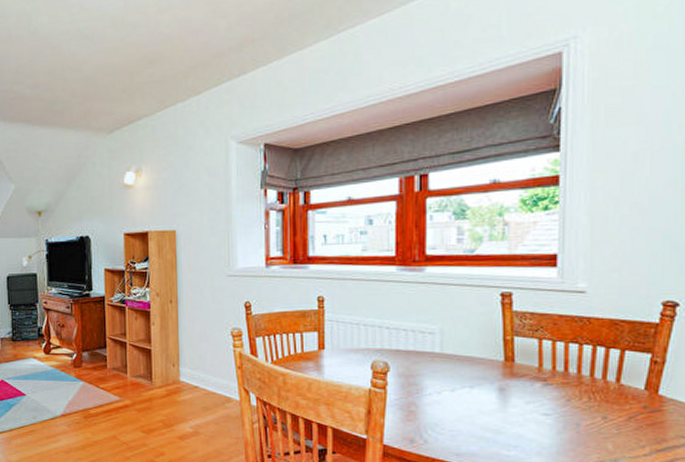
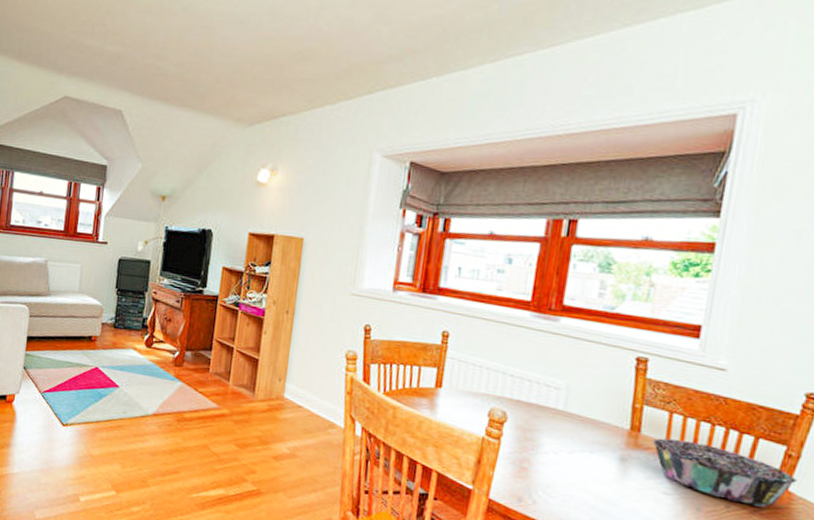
decorative bowl: none [526,362,666,413] -> present [652,437,798,508]

